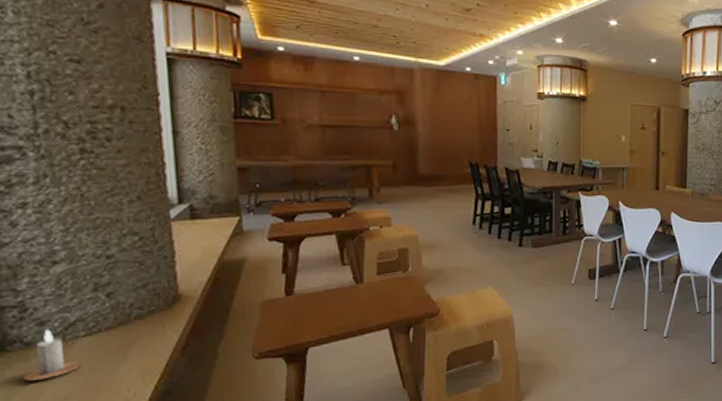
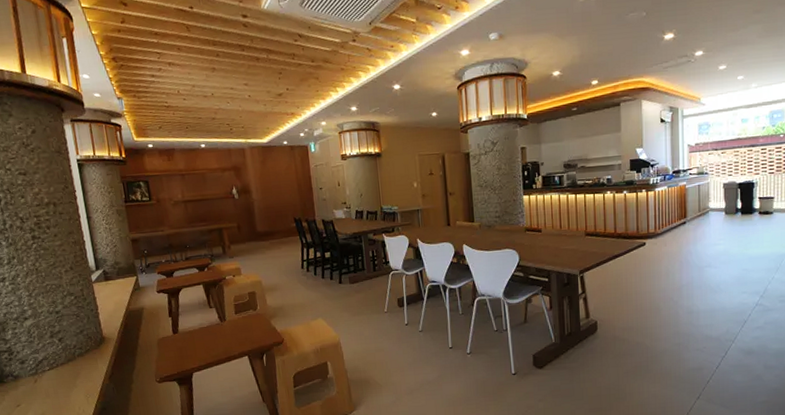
candle: present [21,329,81,381] -> none [15,366,49,403]

